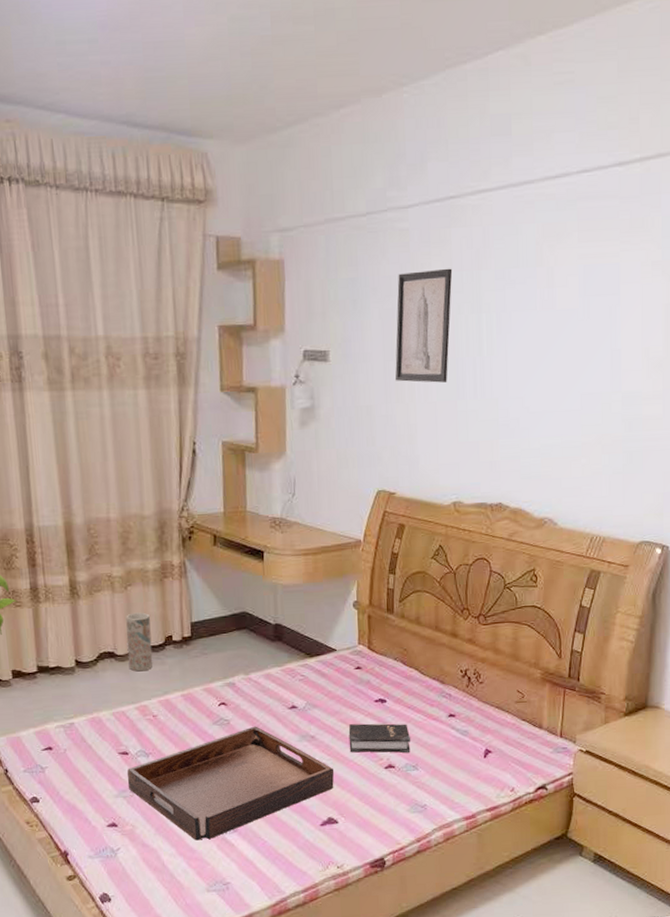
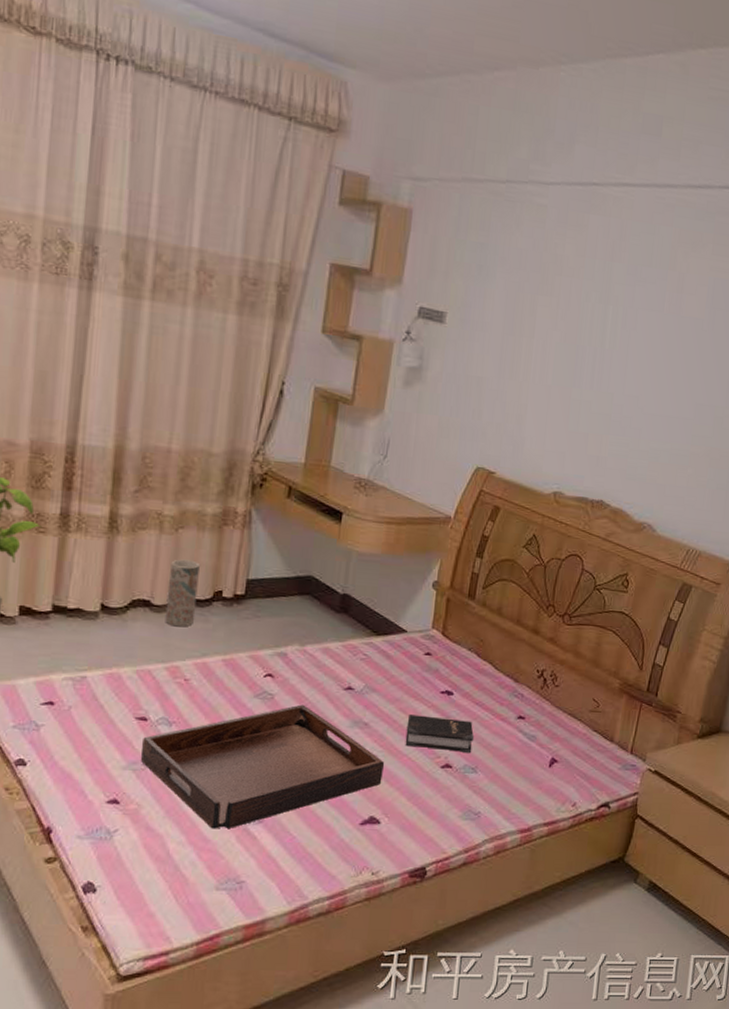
wall art: present [395,268,453,383] -> none [512,248,586,368]

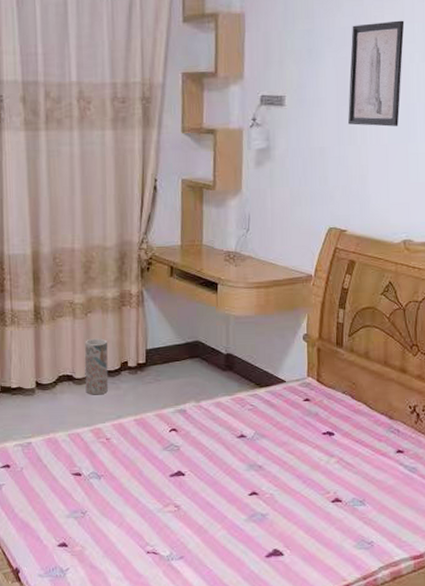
serving tray: present [140,704,385,829] -> none [79,453,281,565]
hardback book: present [405,715,474,753] -> none [296,456,358,487]
wall art: none [512,248,586,368] -> present [348,20,405,127]

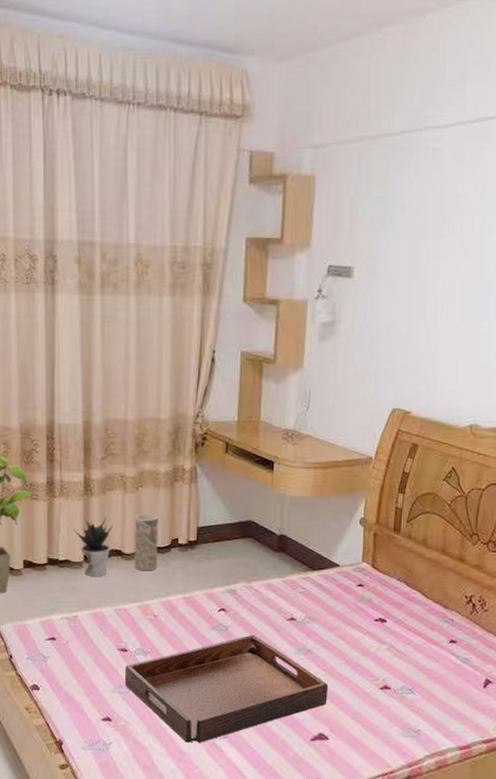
potted plant: none [25,343,64,403] -> present [73,516,114,577]
serving tray: none [79,453,281,565] -> present [124,634,329,743]
wall art: present [348,20,405,127] -> none [419,189,485,304]

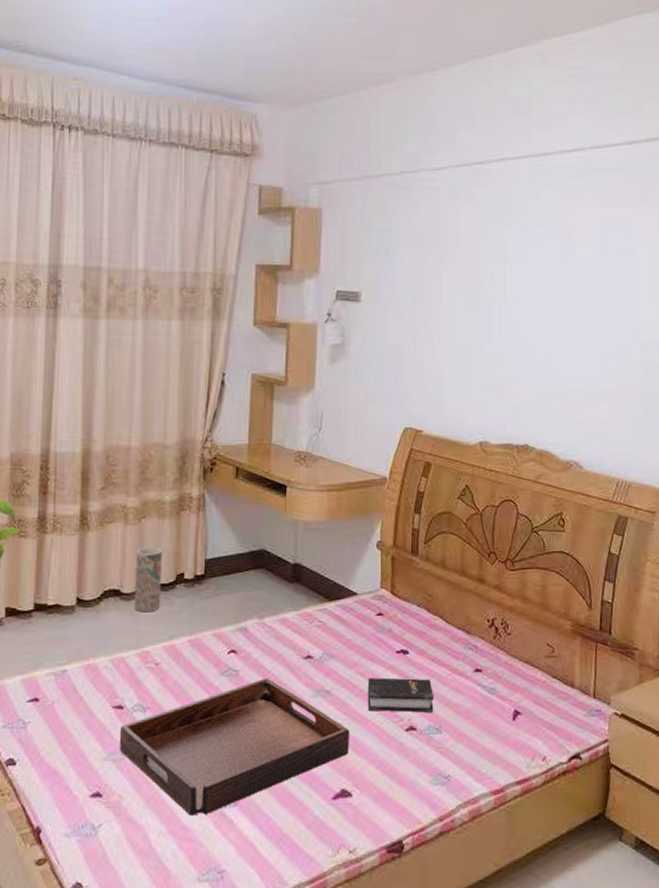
potted plant: present [73,516,114,577] -> none [66,552,112,623]
hardback book: none [345,641,408,675] -> present [367,677,434,712]

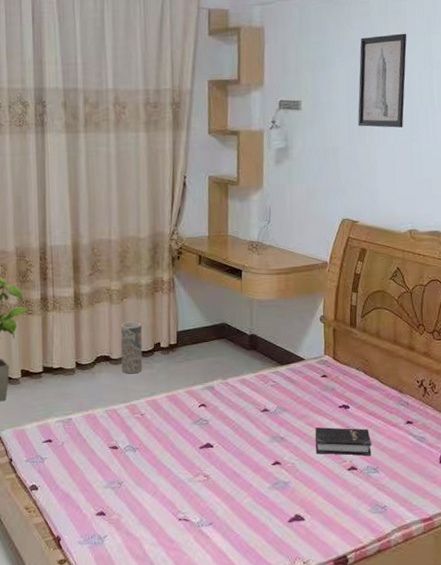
serving tray: present [119,678,350,816] -> none [115,426,302,531]
wall art: none [424,223,479,326] -> present [358,33,407,128]

